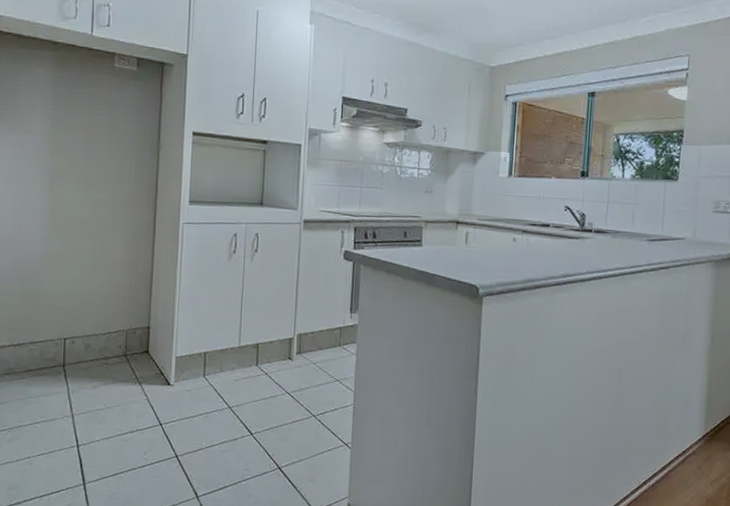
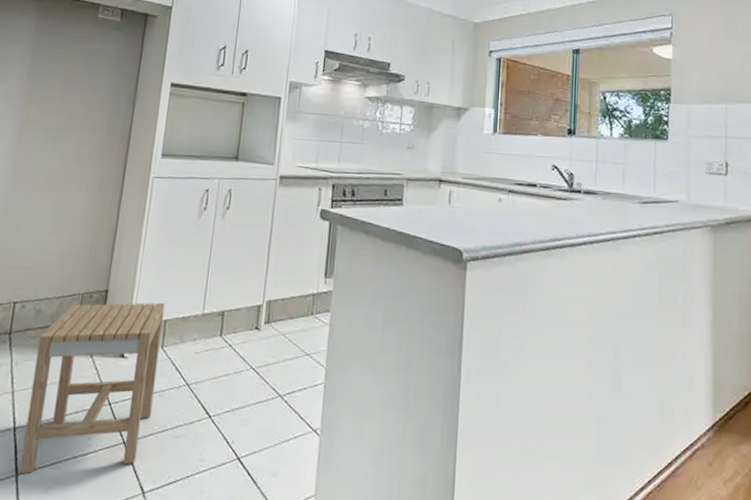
stool: none [86,337,204,484] -> present [19,302,165,475]

